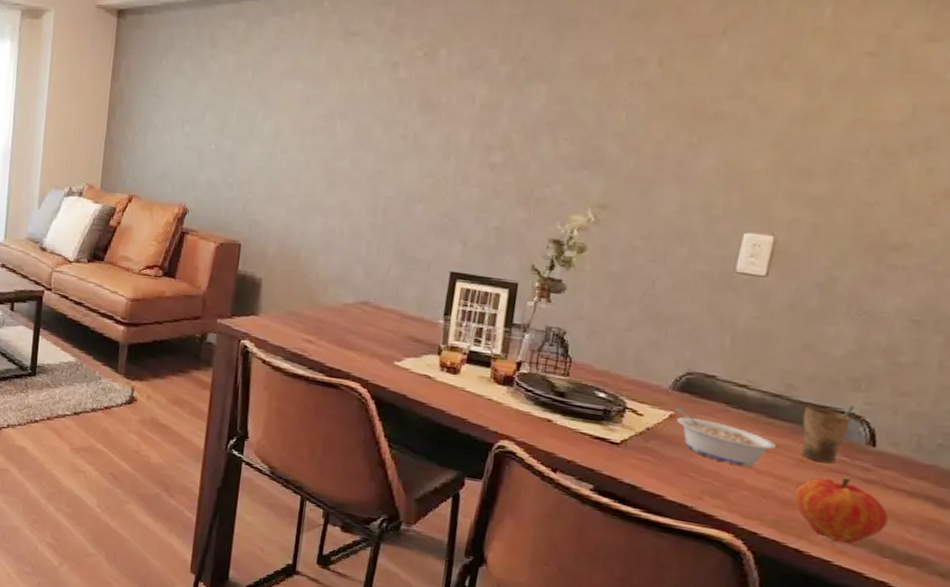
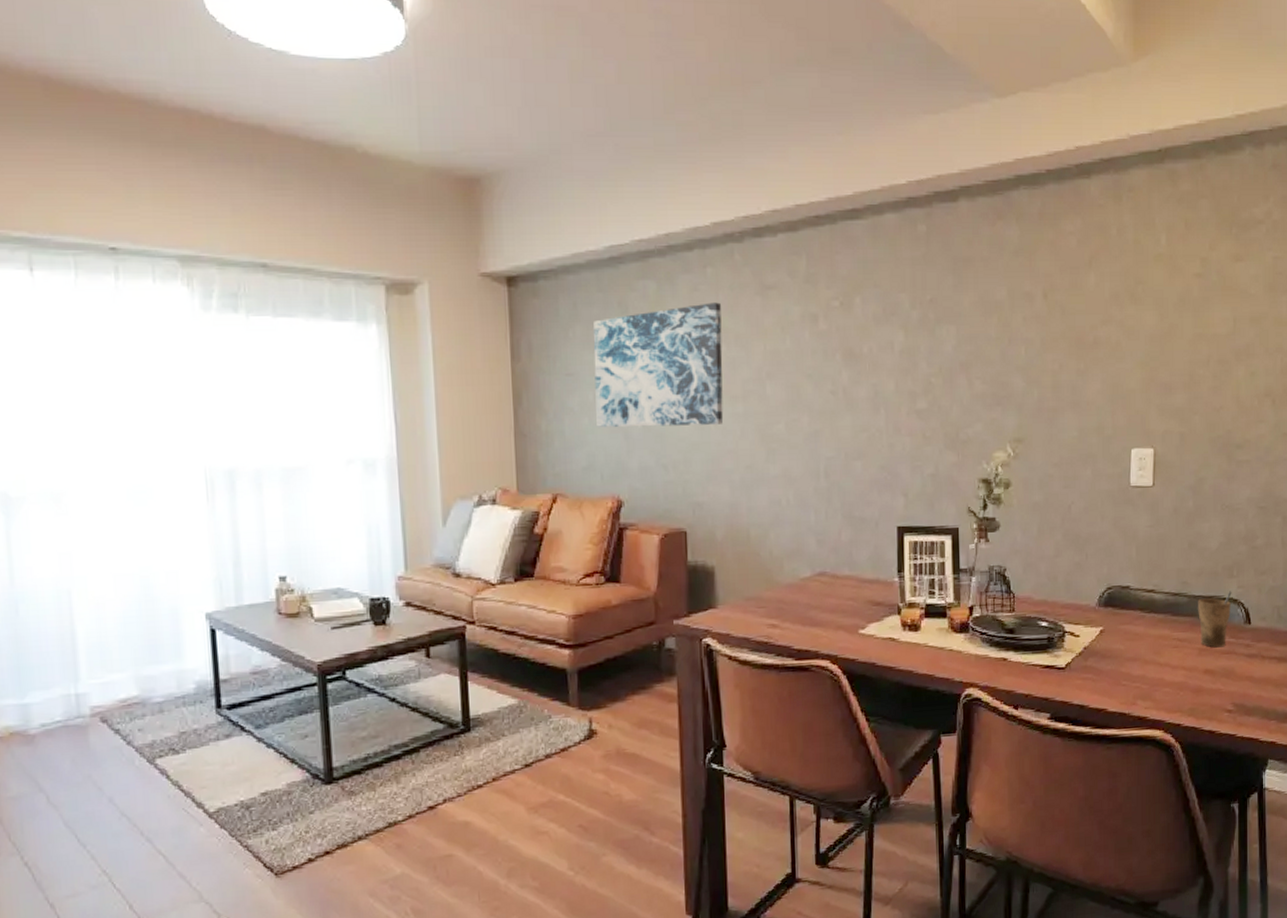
wall art: none [174,44,304,154] -> present [593,302,724,428]
legume: present [674,406,777,467] -> none [1103,621,1183,666]
fruit: present [794,477,889,544] -> none [1202,656,1268,717]

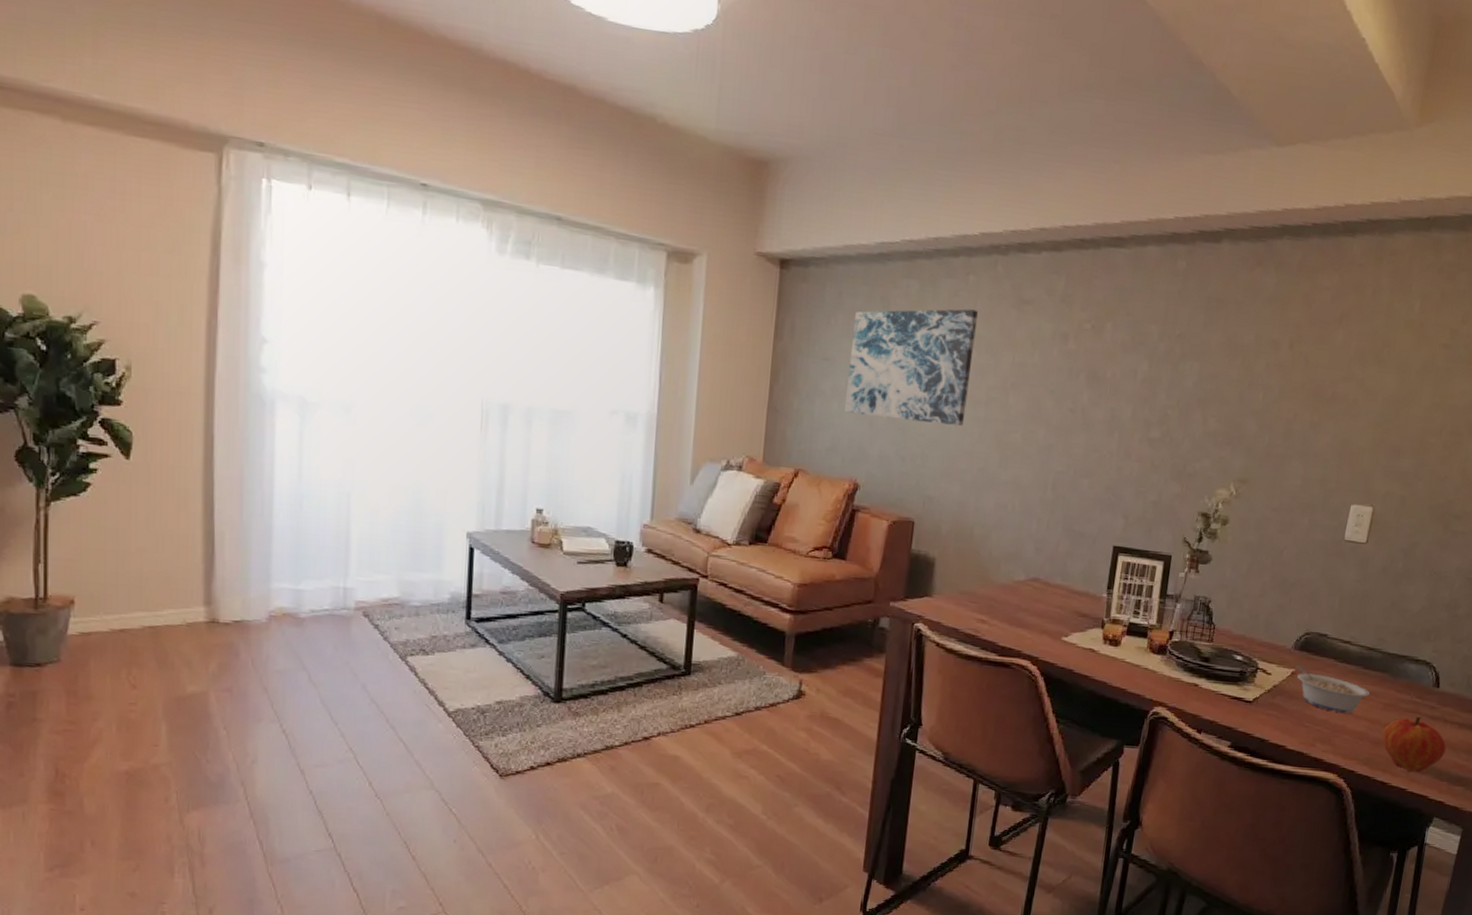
legume: none [1103,621,1183,666] -> present [1295,664,1370,713]
cup: present [1198,591,1232,648] -> none [1387,654,1426,706]
fruit: none [1202,656,1268,717] -> present [1382,716,1446,772]

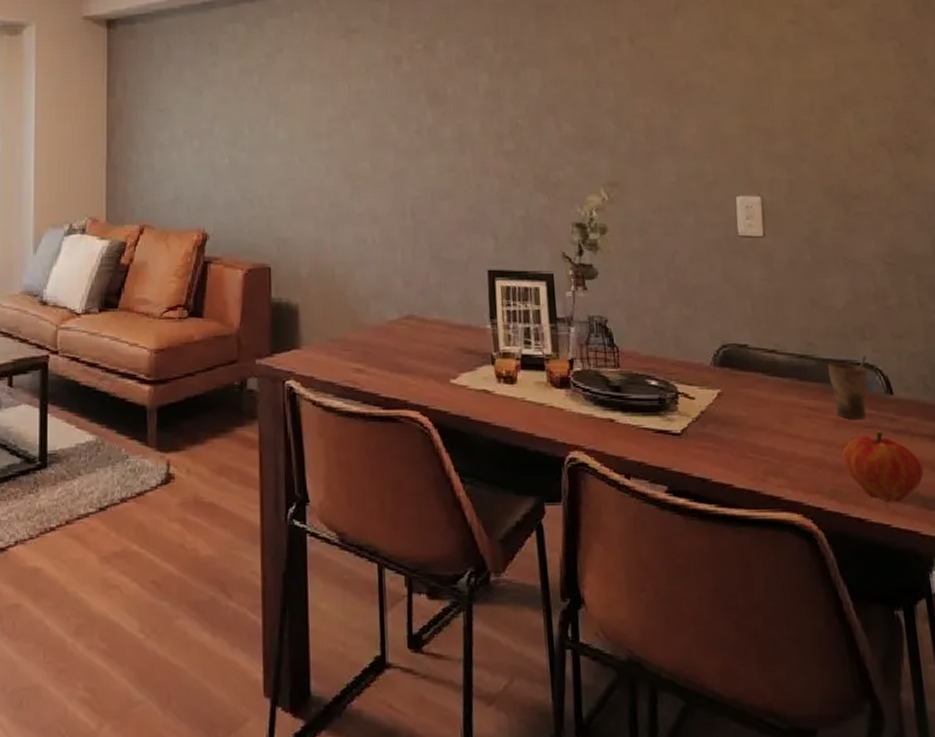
wall art: present [844,309,978,426] -> none [184,44,309,162]
legume: present [1295,664,1370,713] -> none [720,383,815,437]
cup: none [1387,654,1426,706] -> present [828,355,868,420]

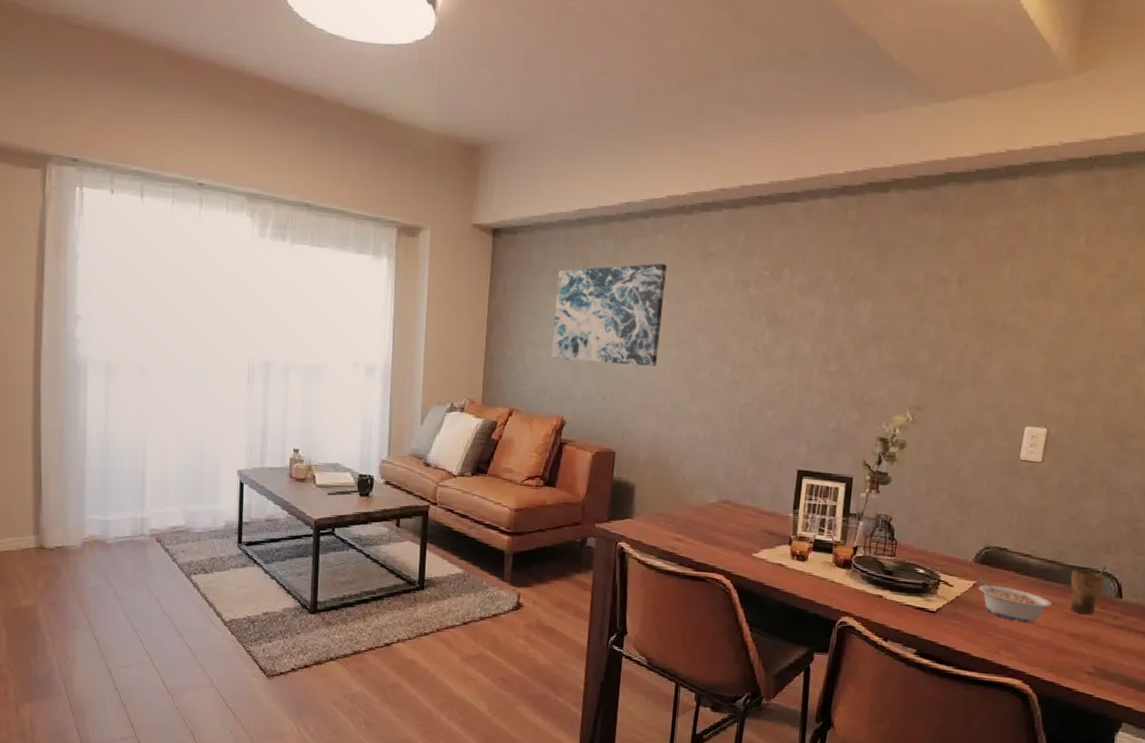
wall art: none [184,44,309,162] -> present [550,263,667,366]
legume: none [720,383,815,437] -> present [976,576,1052,623]
fruit: present [842,431,924,503] -> none [1066,625,1132,679]

